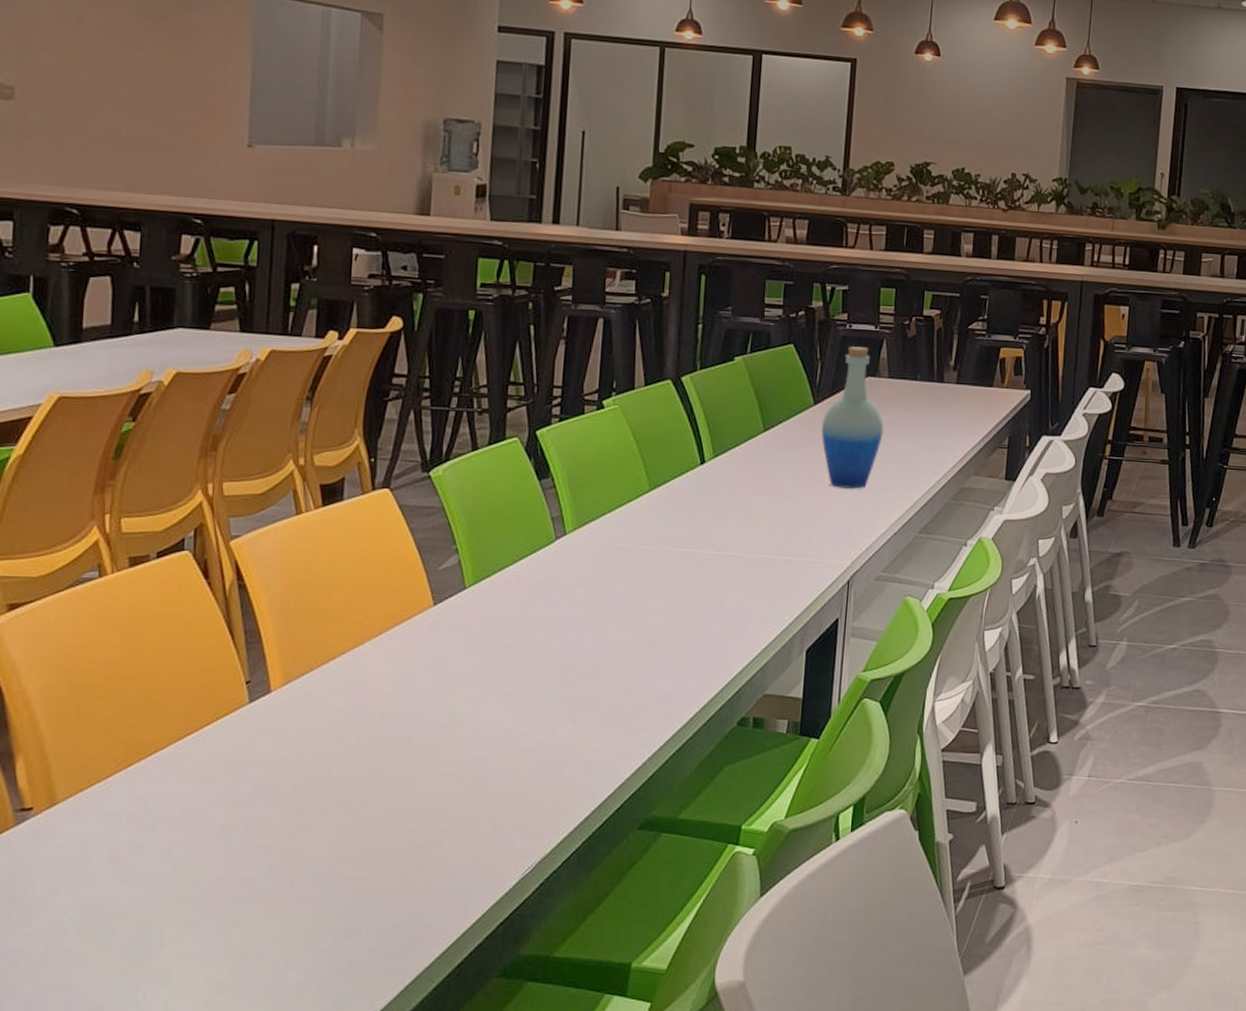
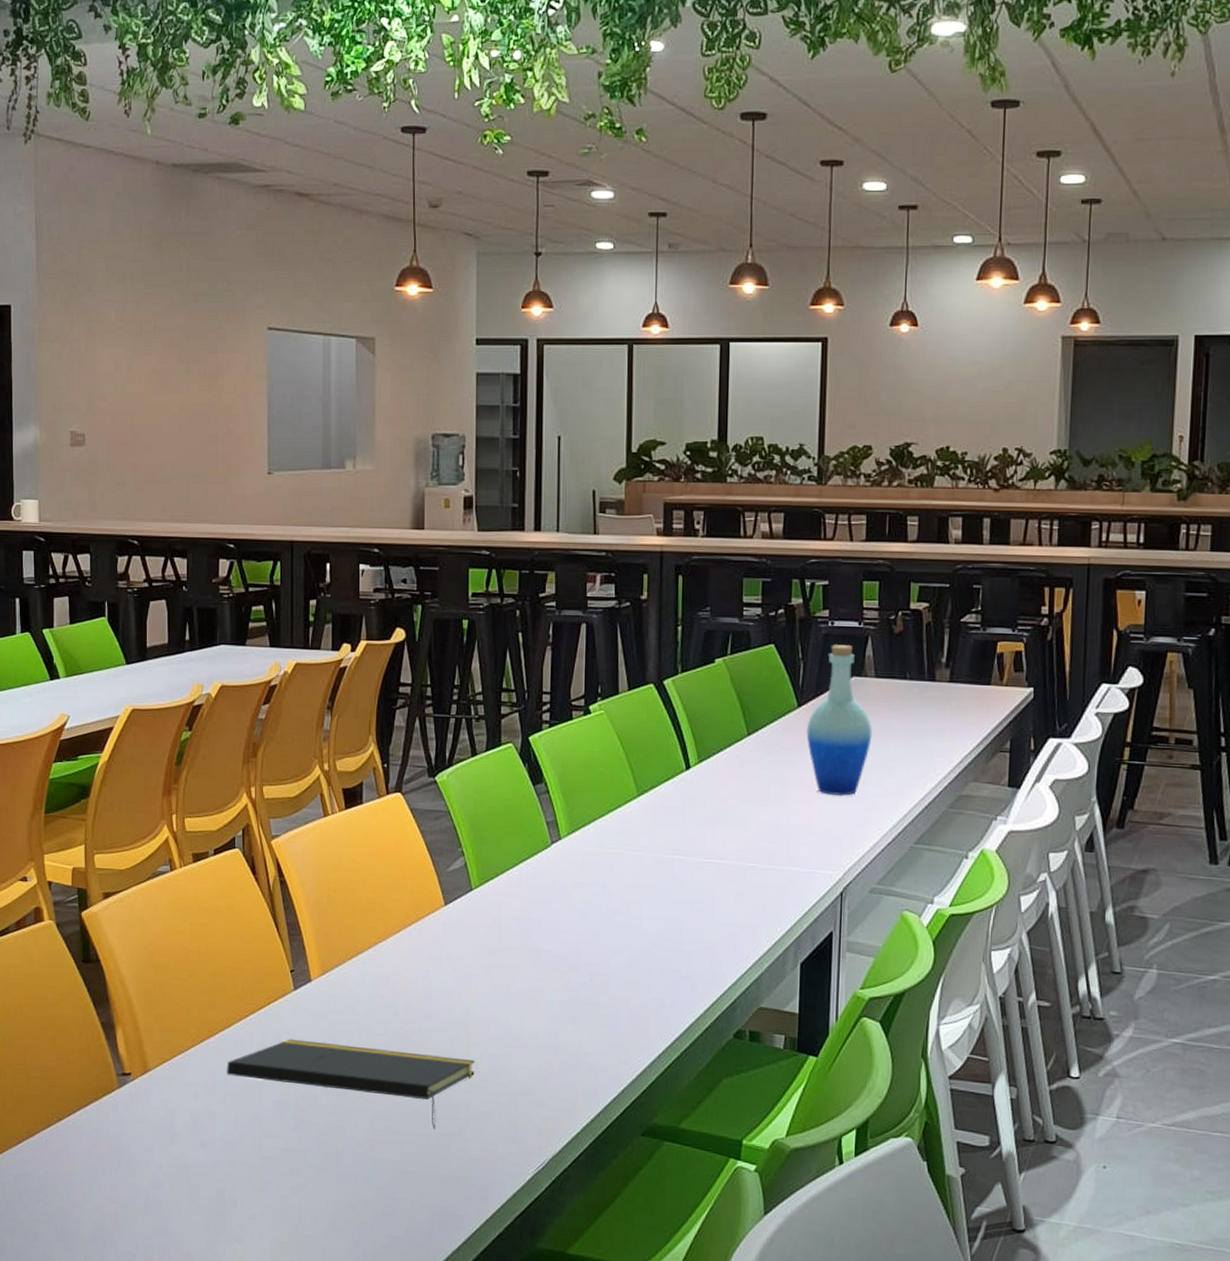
notepad: none [159,756,461,841] -> present [227,1038,476,1129]

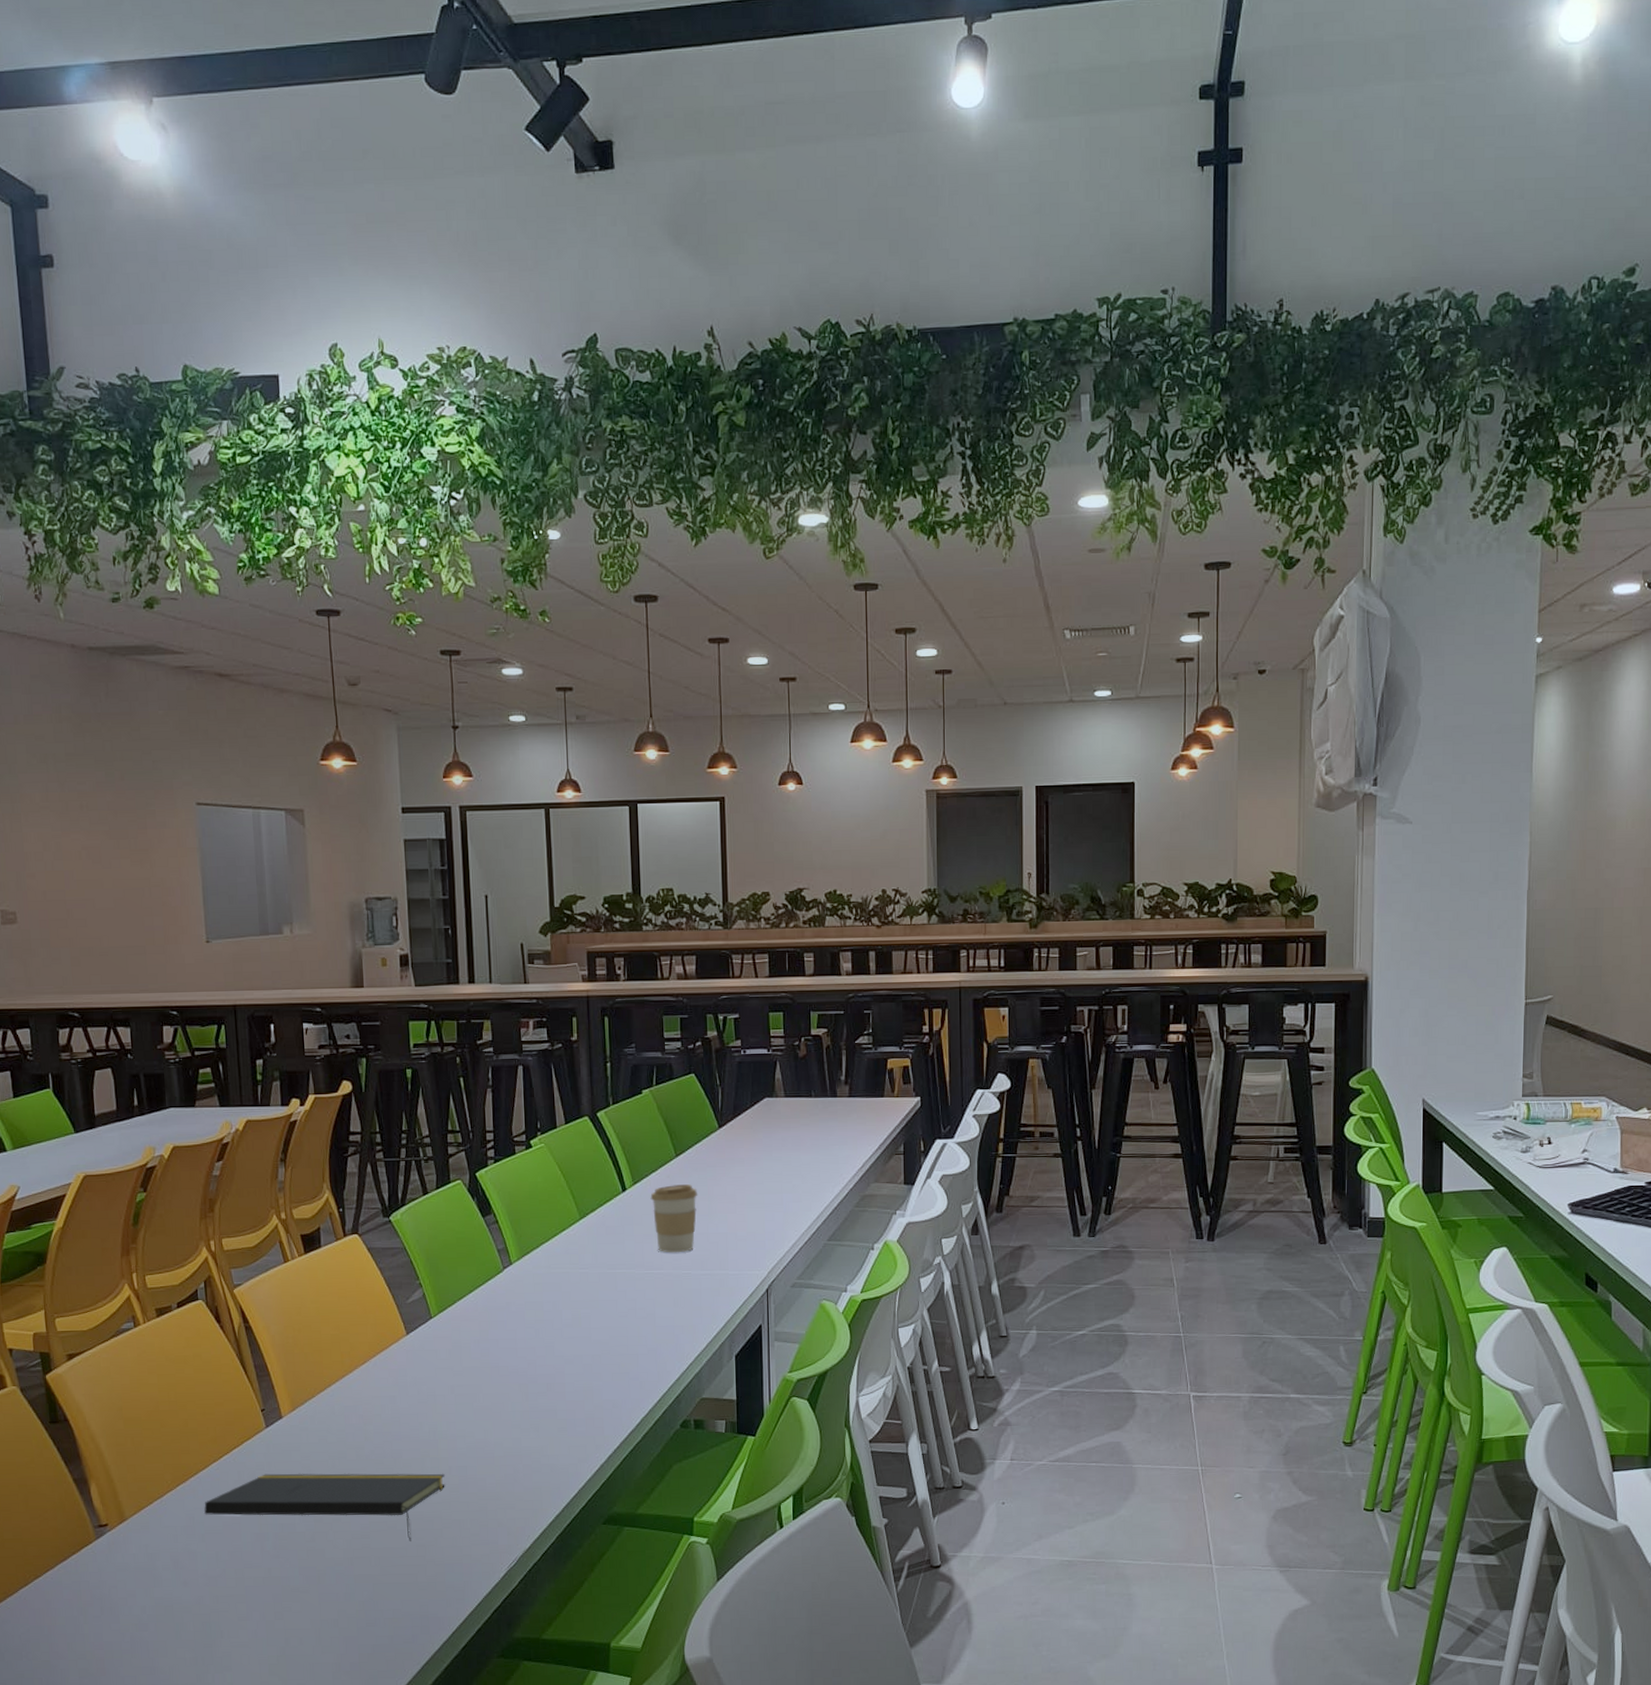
coffee cup: none [716,766,770,843] -> present [650,1184,698,1253]
bottle: present [806,644,872,797] -> none [727,1070,786,1205]

